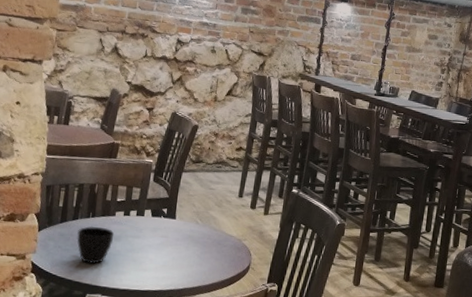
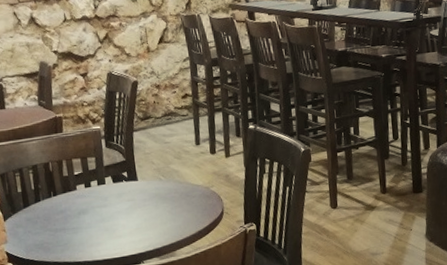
cup: present [76,226,115,264] -> none [43,203,82,242]

